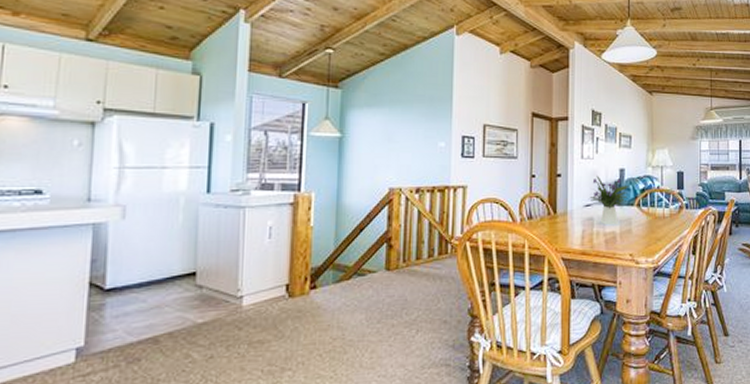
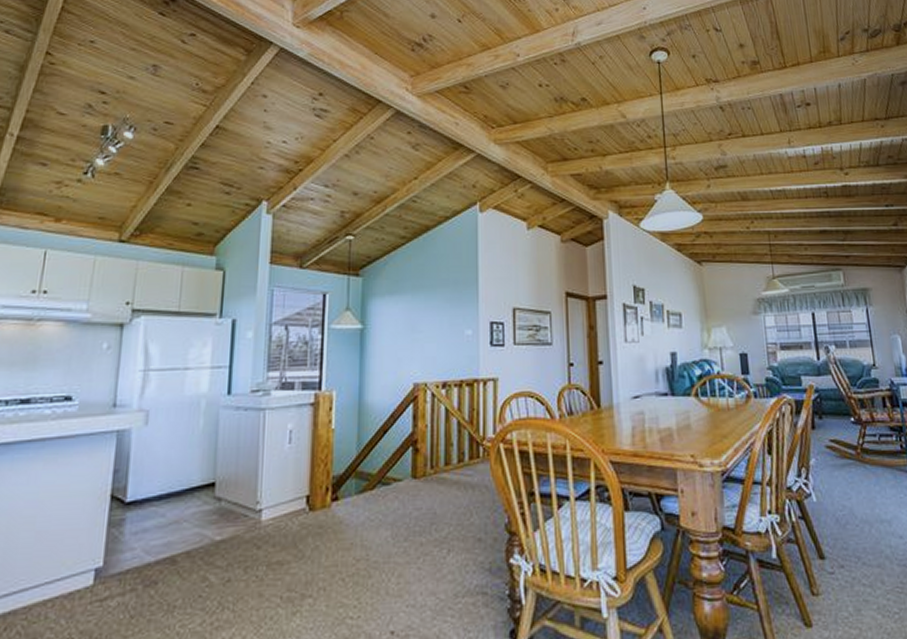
flower arrangement: present [588,175,629,226] -> none [636,360,683,421]

